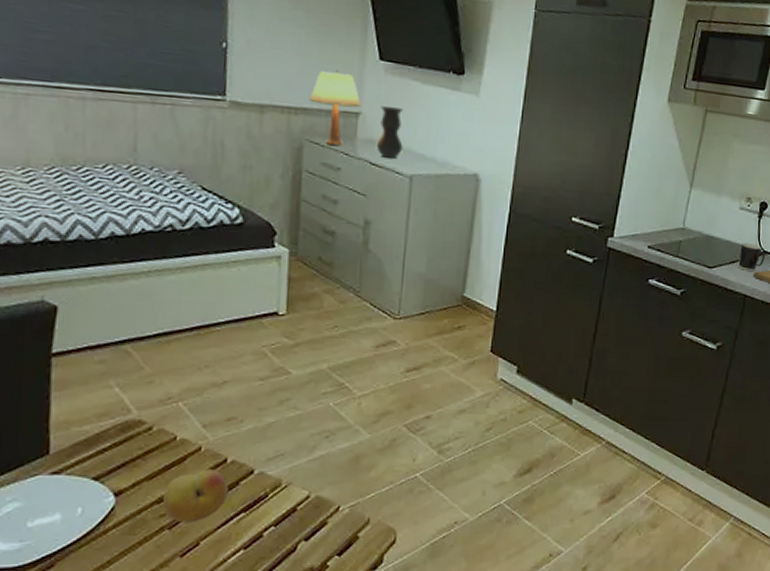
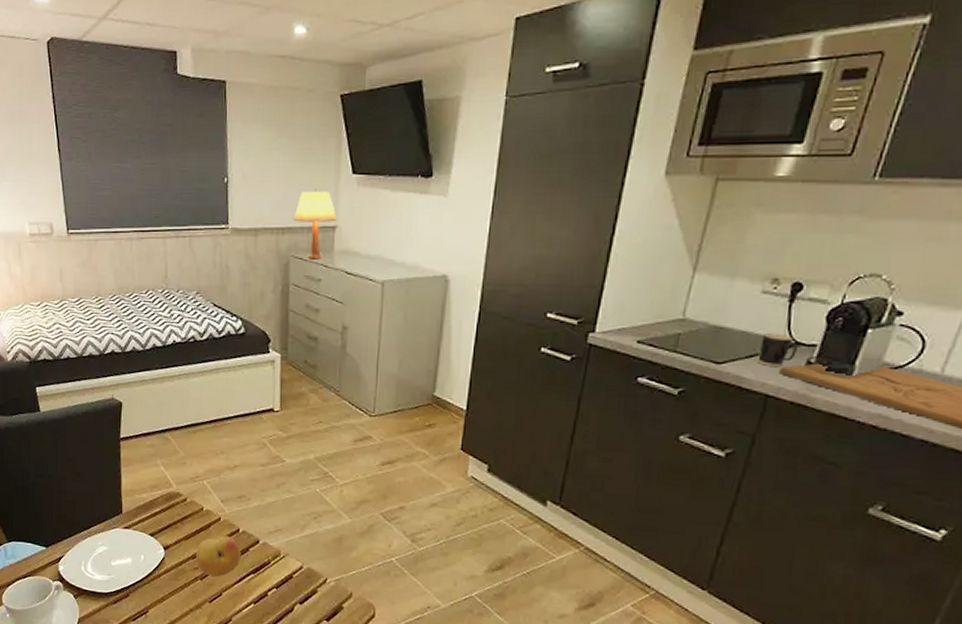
vase: present [376,106,404,160] -> none [351,218,375,268]

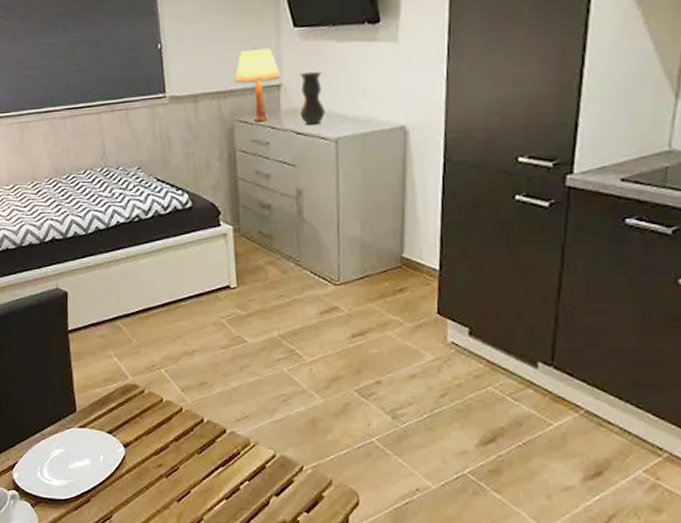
fruit: present [196,536,242,577] -> none [159,427,208,473]
vase: none [351,218,375,268] -> present [299,72,326,126]

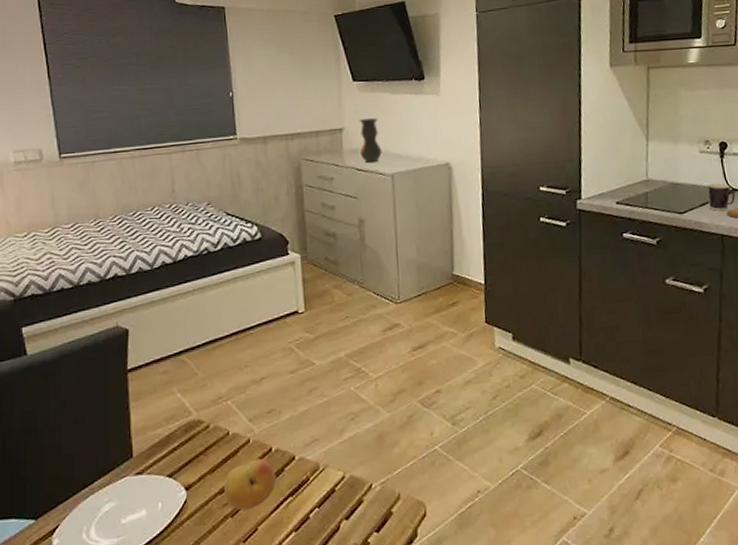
fruit: none [159,427,208,473] -> present [224,458,277,511]
table lamp: present [234,46,281,123] -> none [301,96,343,161]

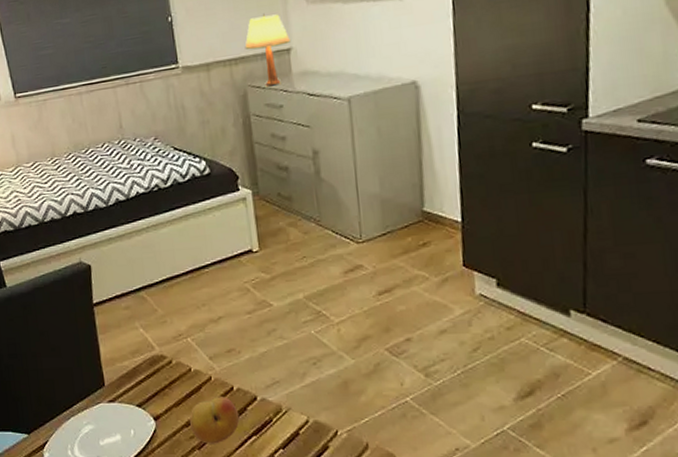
table lamp: none [301,96,343,161] -> present [245,13,290,87]
vase: present [358,118,382,164] -> none [308,33,337,87]

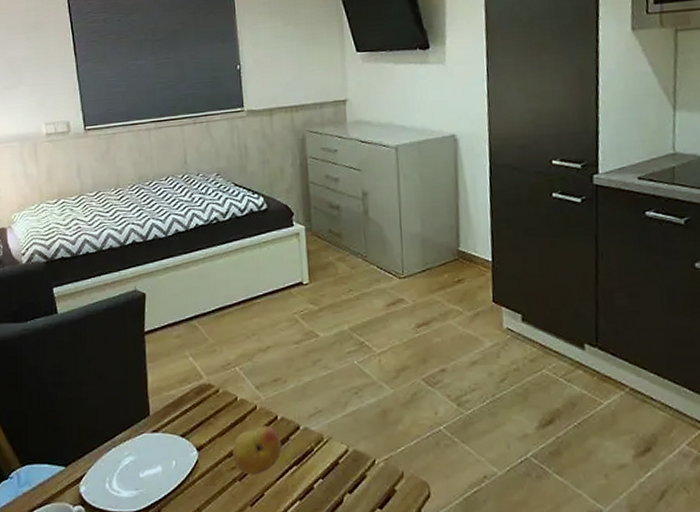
table lamp: present [245,13,290,87] -> none [305,68,346,133]

